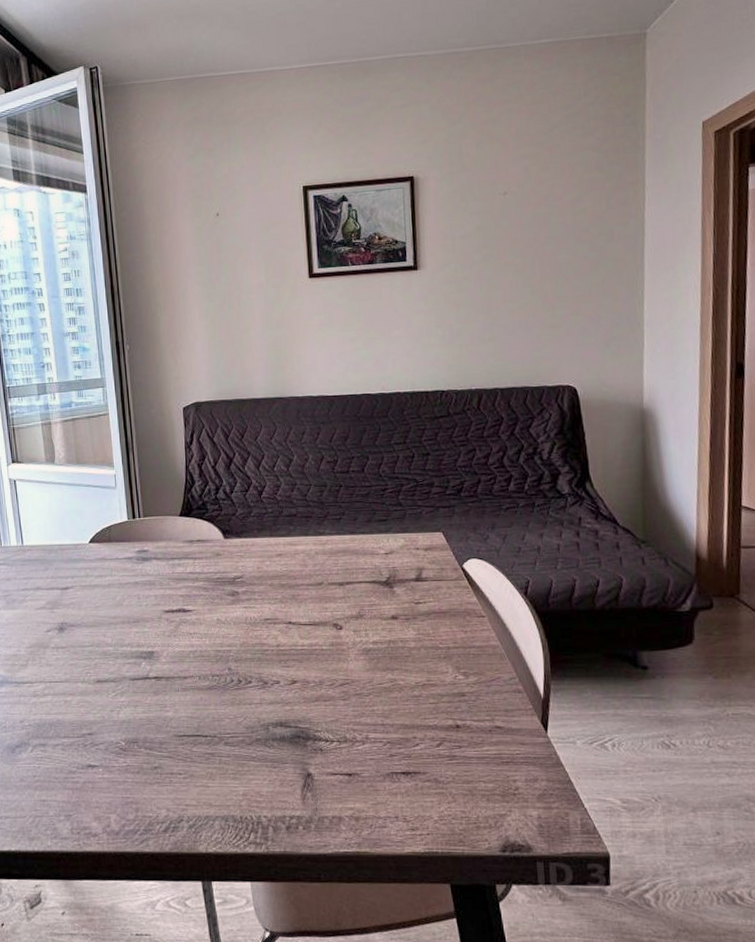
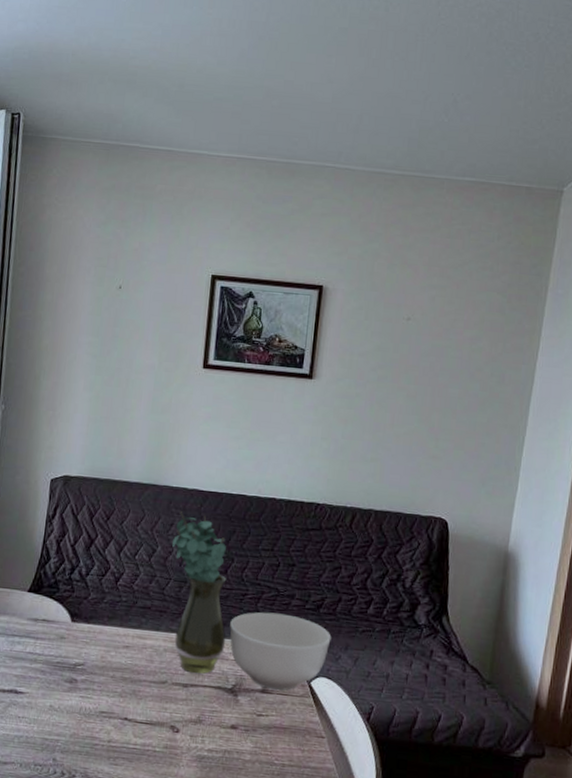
vase: none [307,419,374,571] -> present [172,511,227,674]
bowl: none [375,502,477,576] -> present [229,612,332,690]

